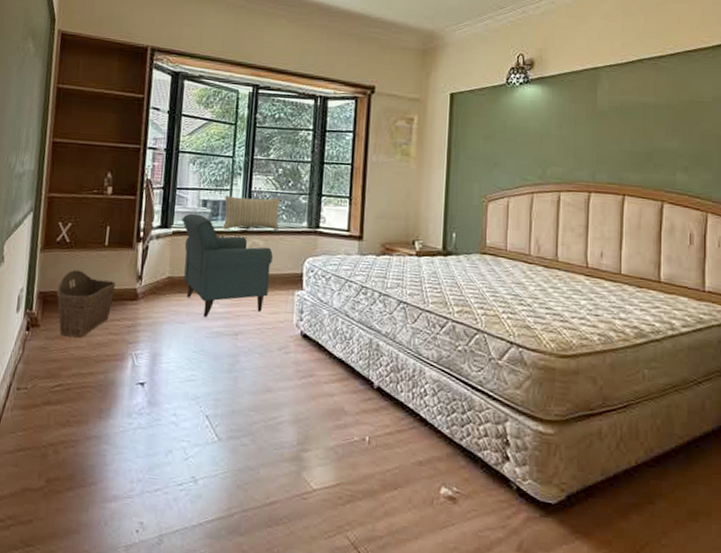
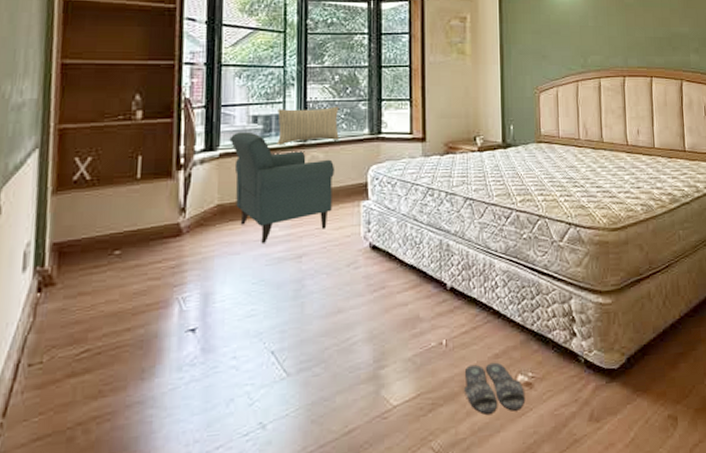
wicker basket: present [56,269,115,338] -> none [76,211,153,292]
slippers: none [384,466,448,522] -> present [464,362,526,415]

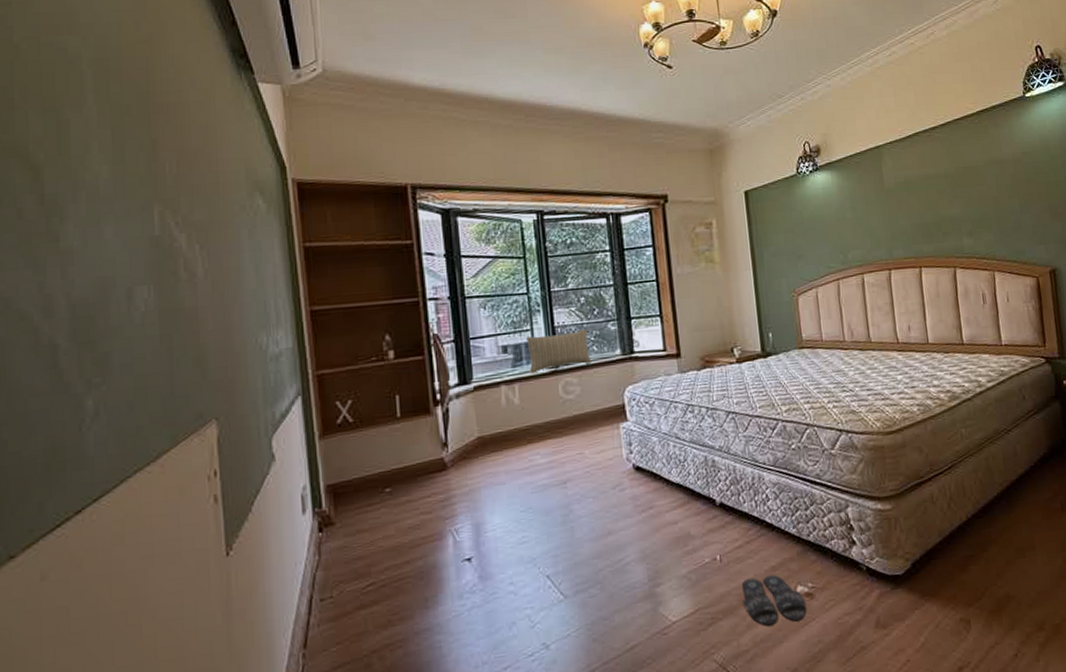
armchair: present [229,131,334,244] -> none [481,362,591,473]

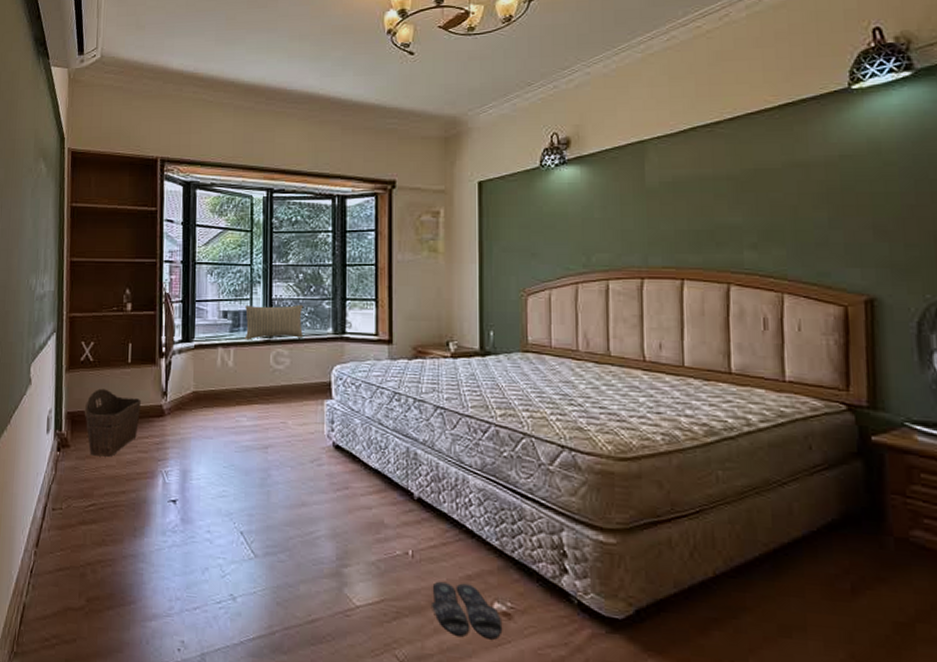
wicker basket: none [348,450,418,529] -> present [84,388,141,457]

